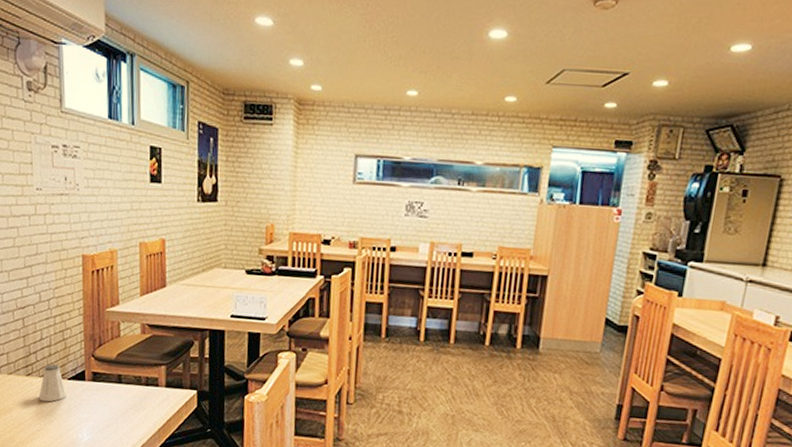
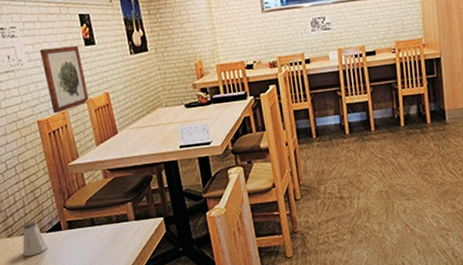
wall art: none [100,177,143,251] -> present [40,45,89,114]

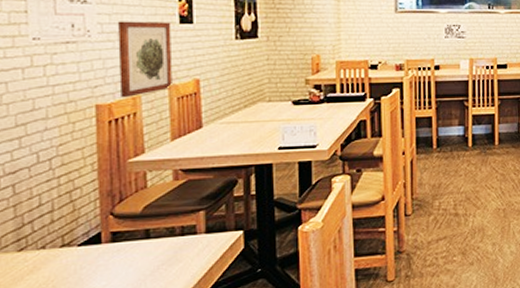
saltshaker: present [21,221,49,257] -> none [36,230,77,278]

